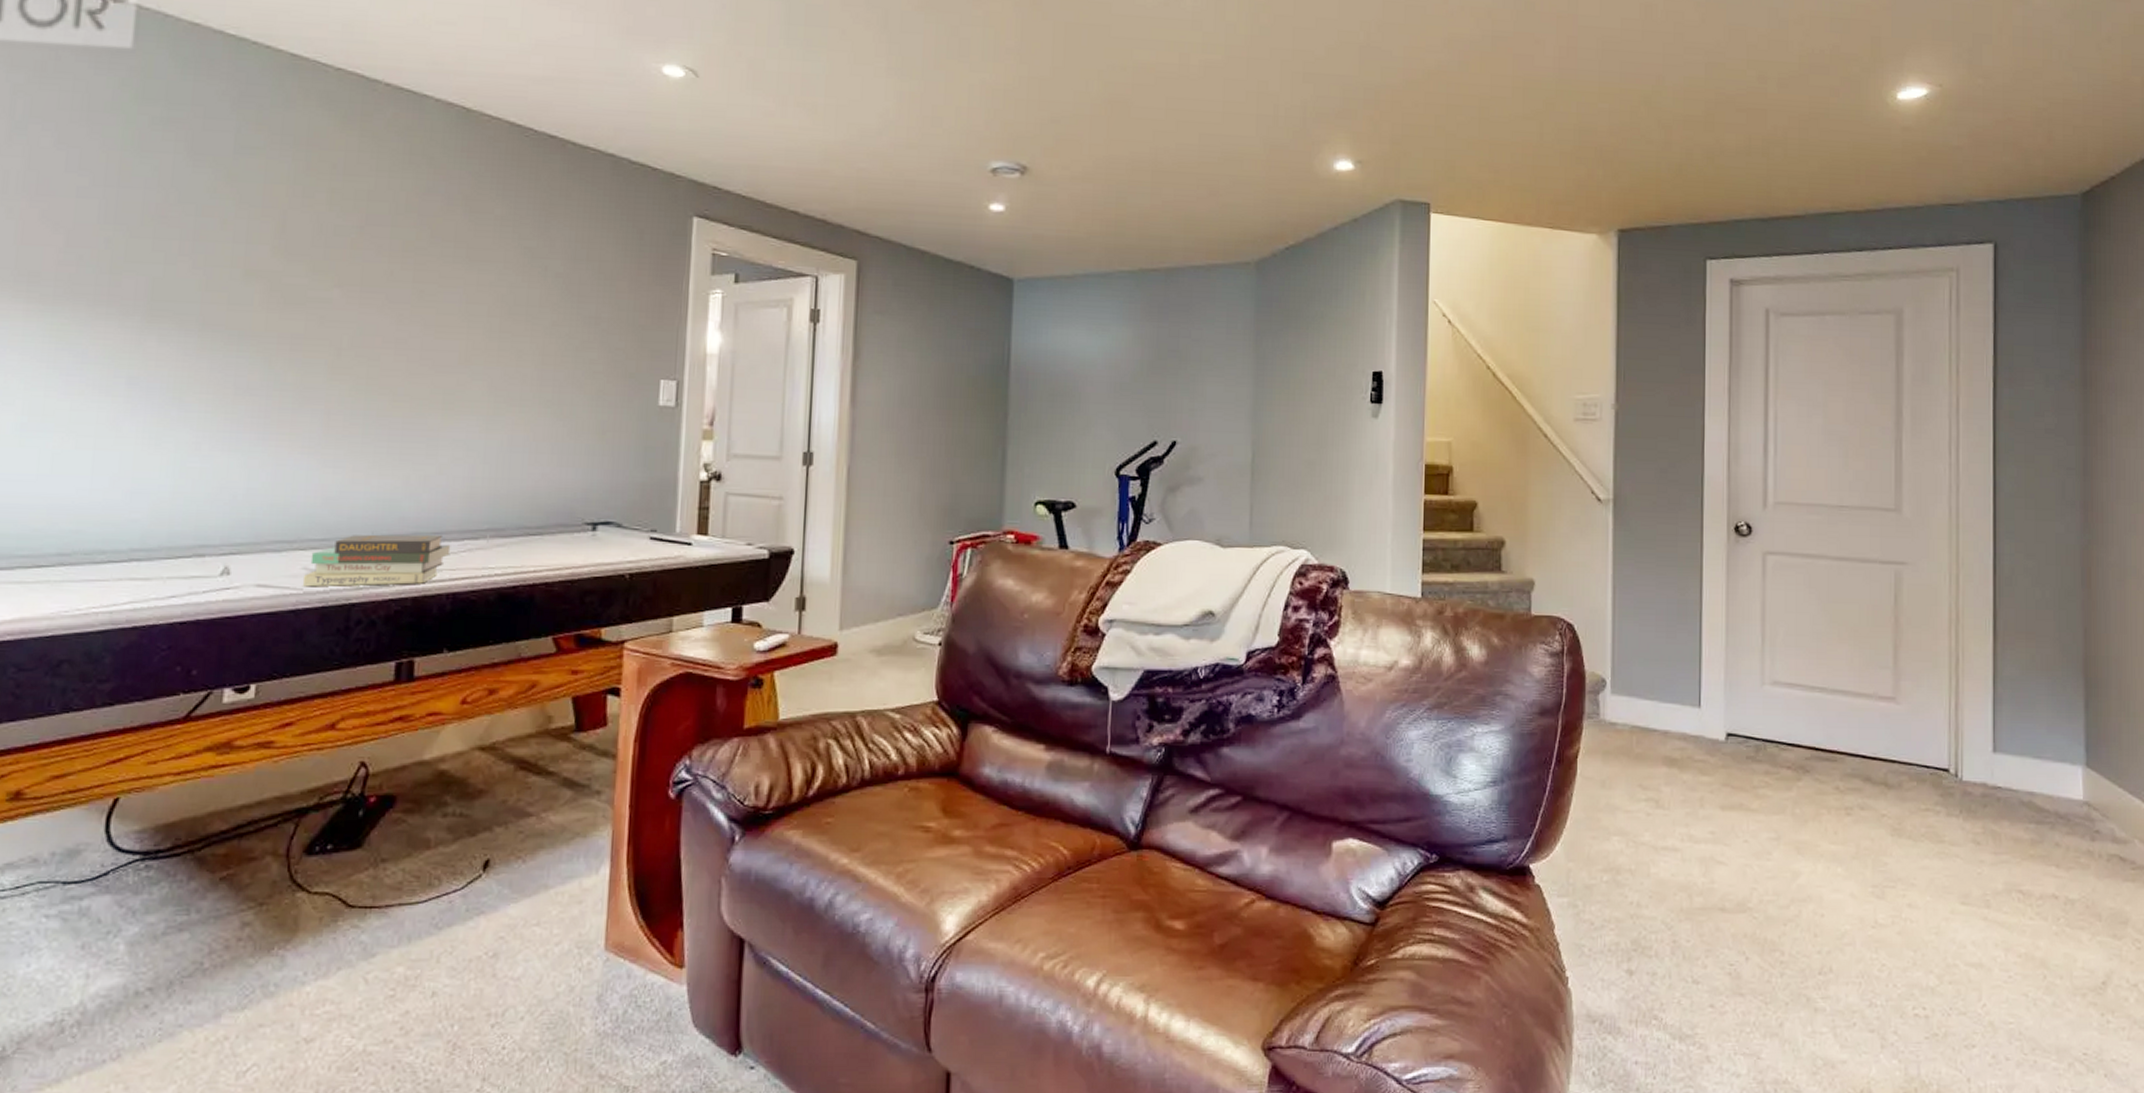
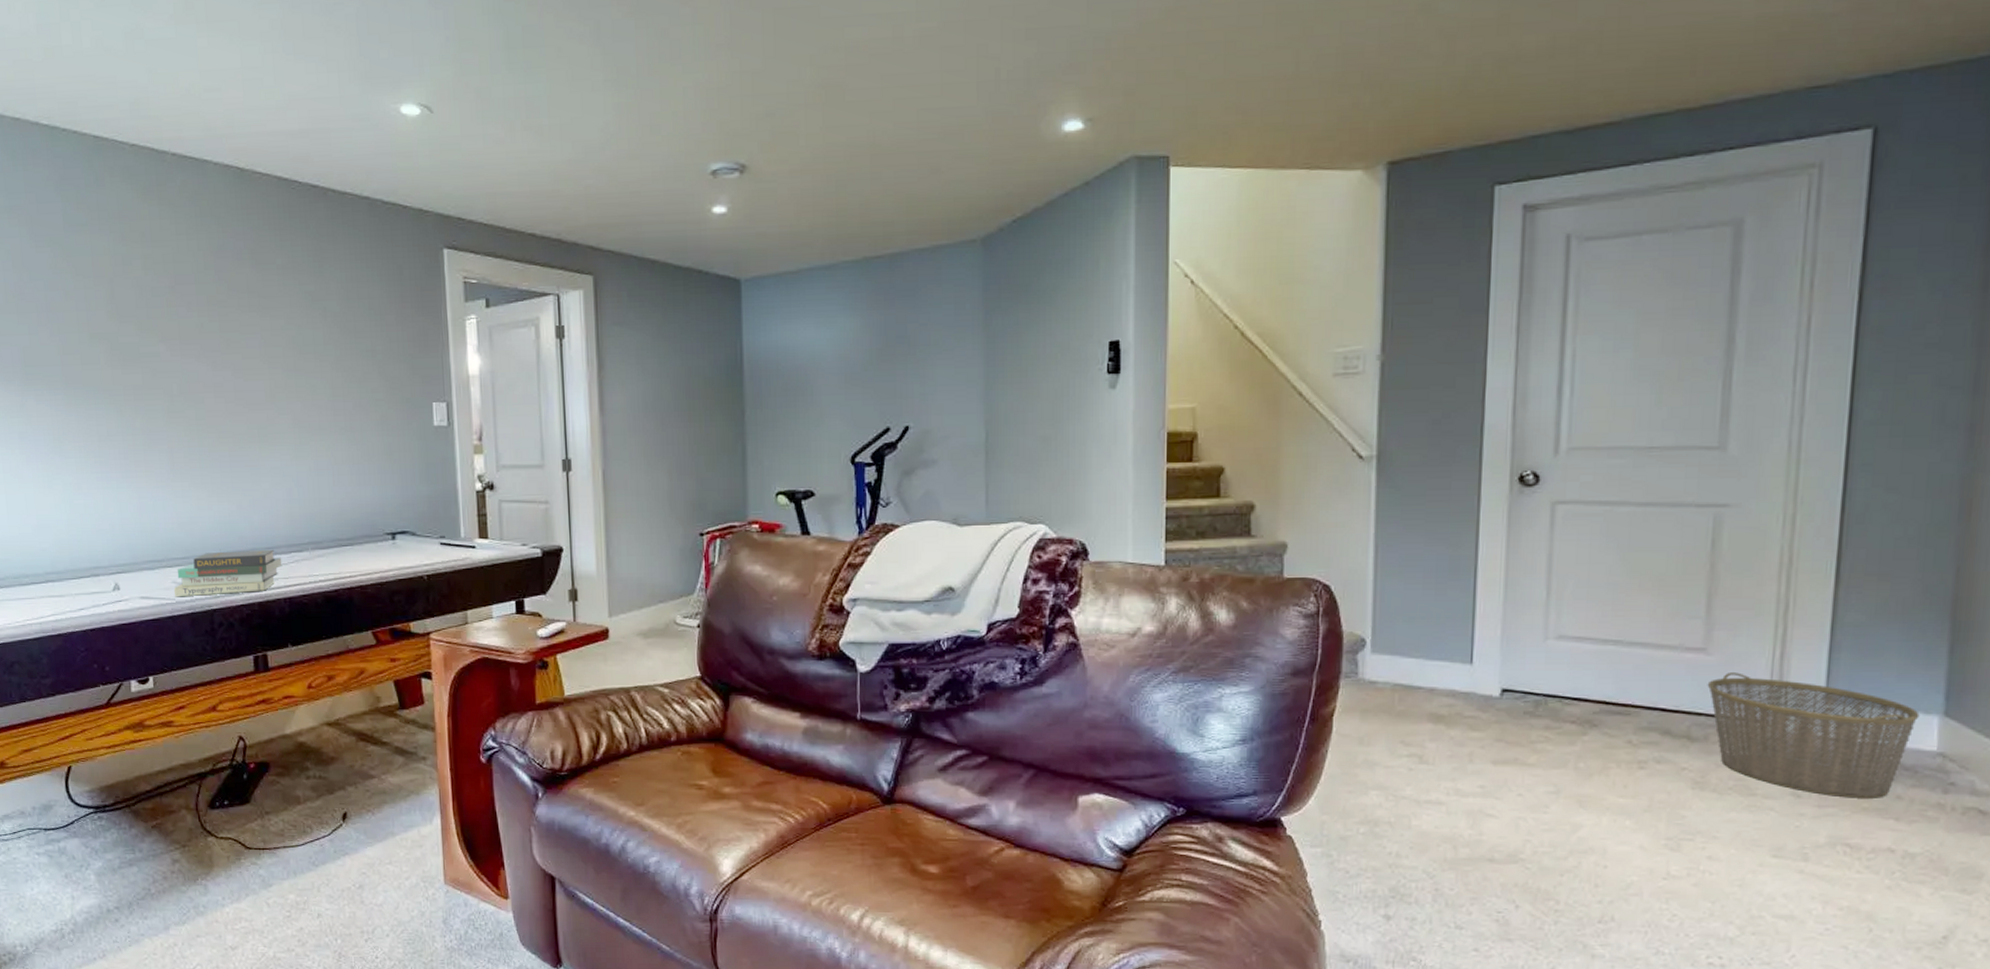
basket: none [1898,721,2067,845] -> present [1707,672,1920,798]

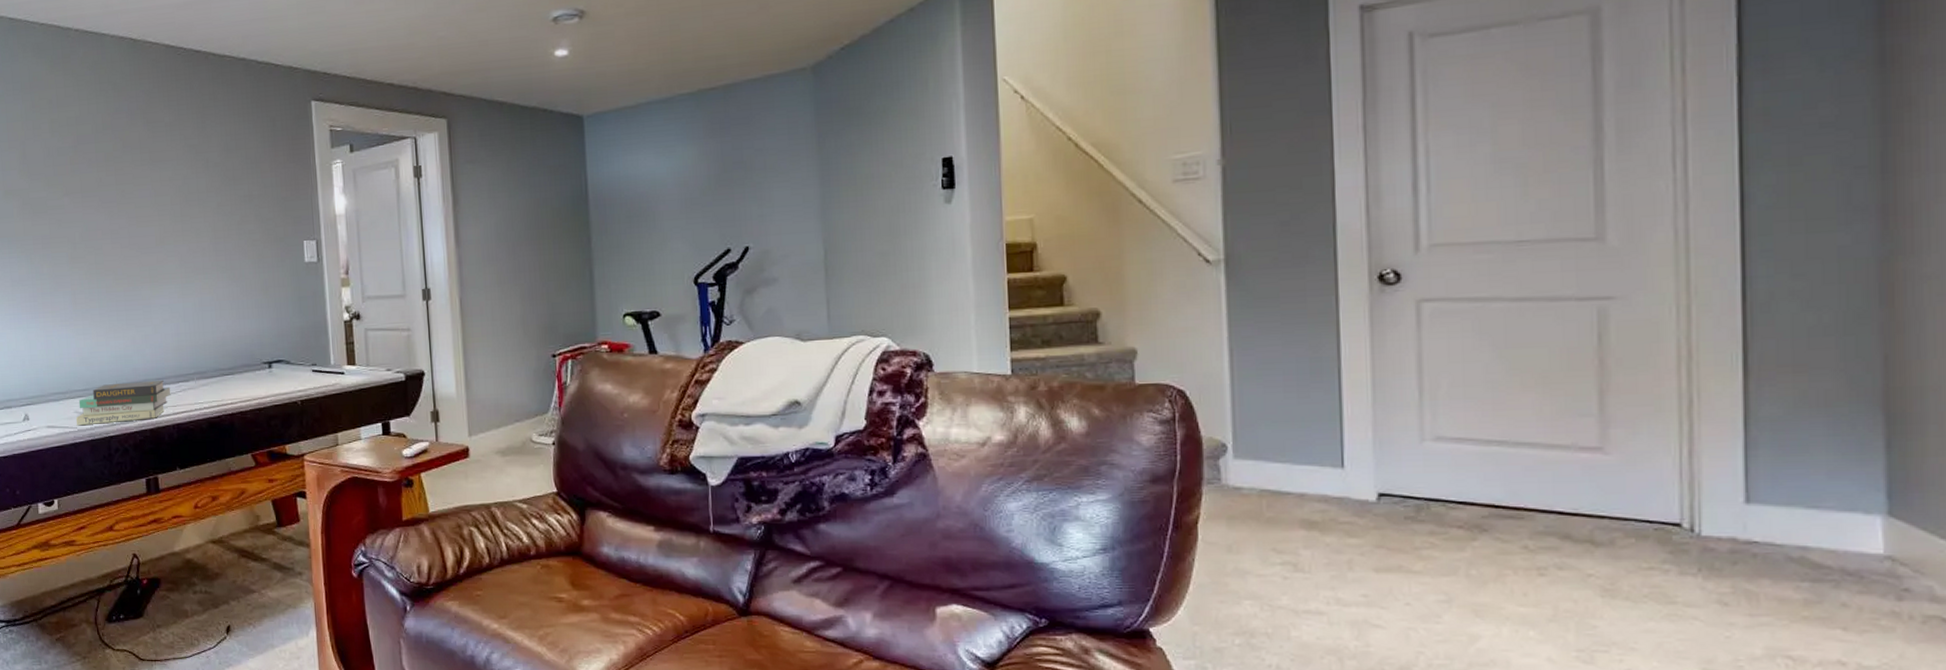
basket: present [1707,672,1920,798] -> none [1607,472,1859,606]

